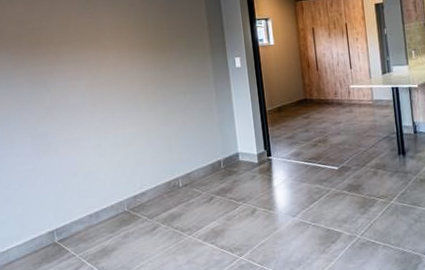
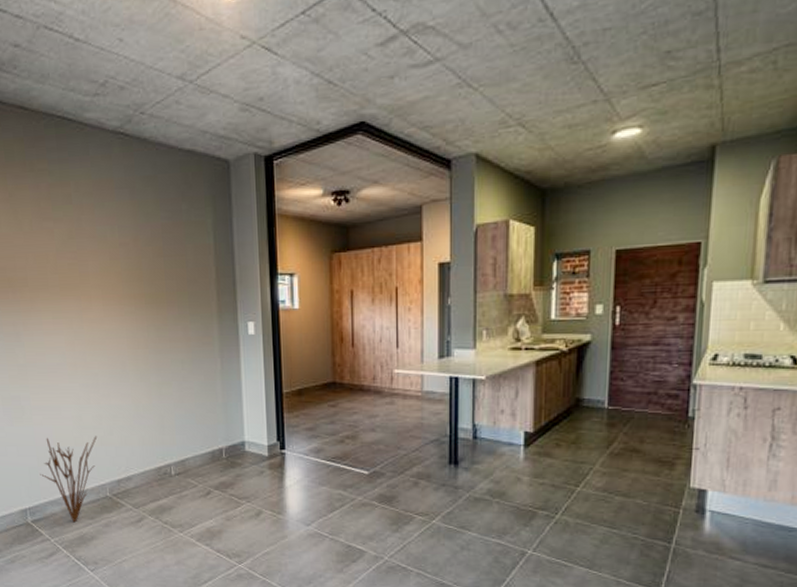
decorative plant: none [65,160,115,238] -> present [40,436,98,523]

